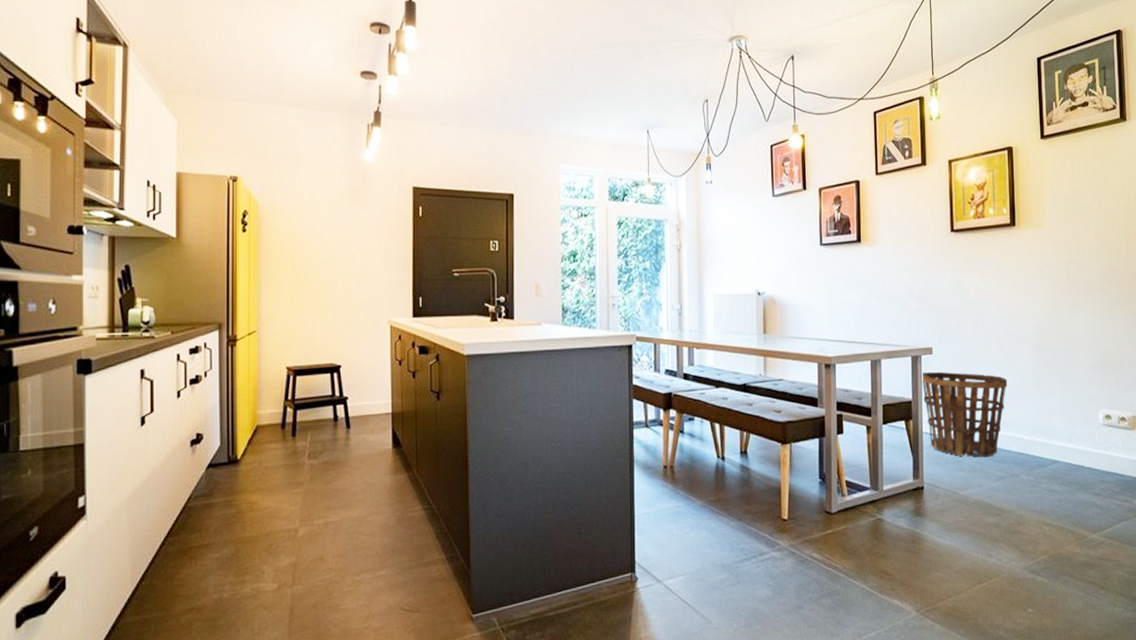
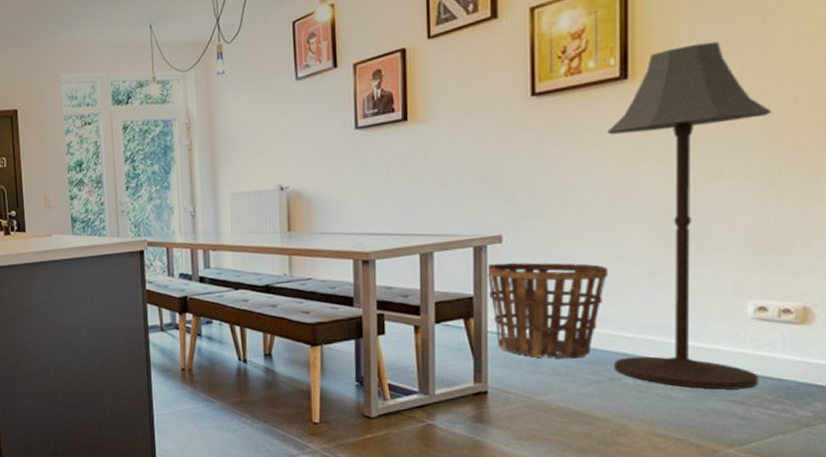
floor lamp: none [1003,204,1109,484] -> present [607,41,772,390]

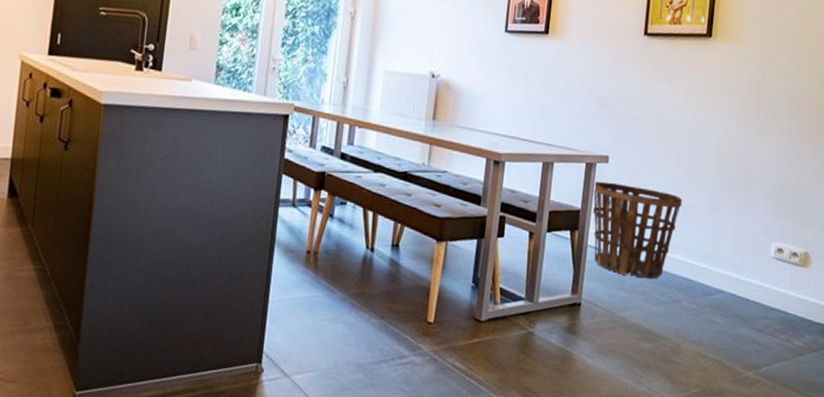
floor lamp: present [607,41,772,390] -> none [678,19,799,319]

